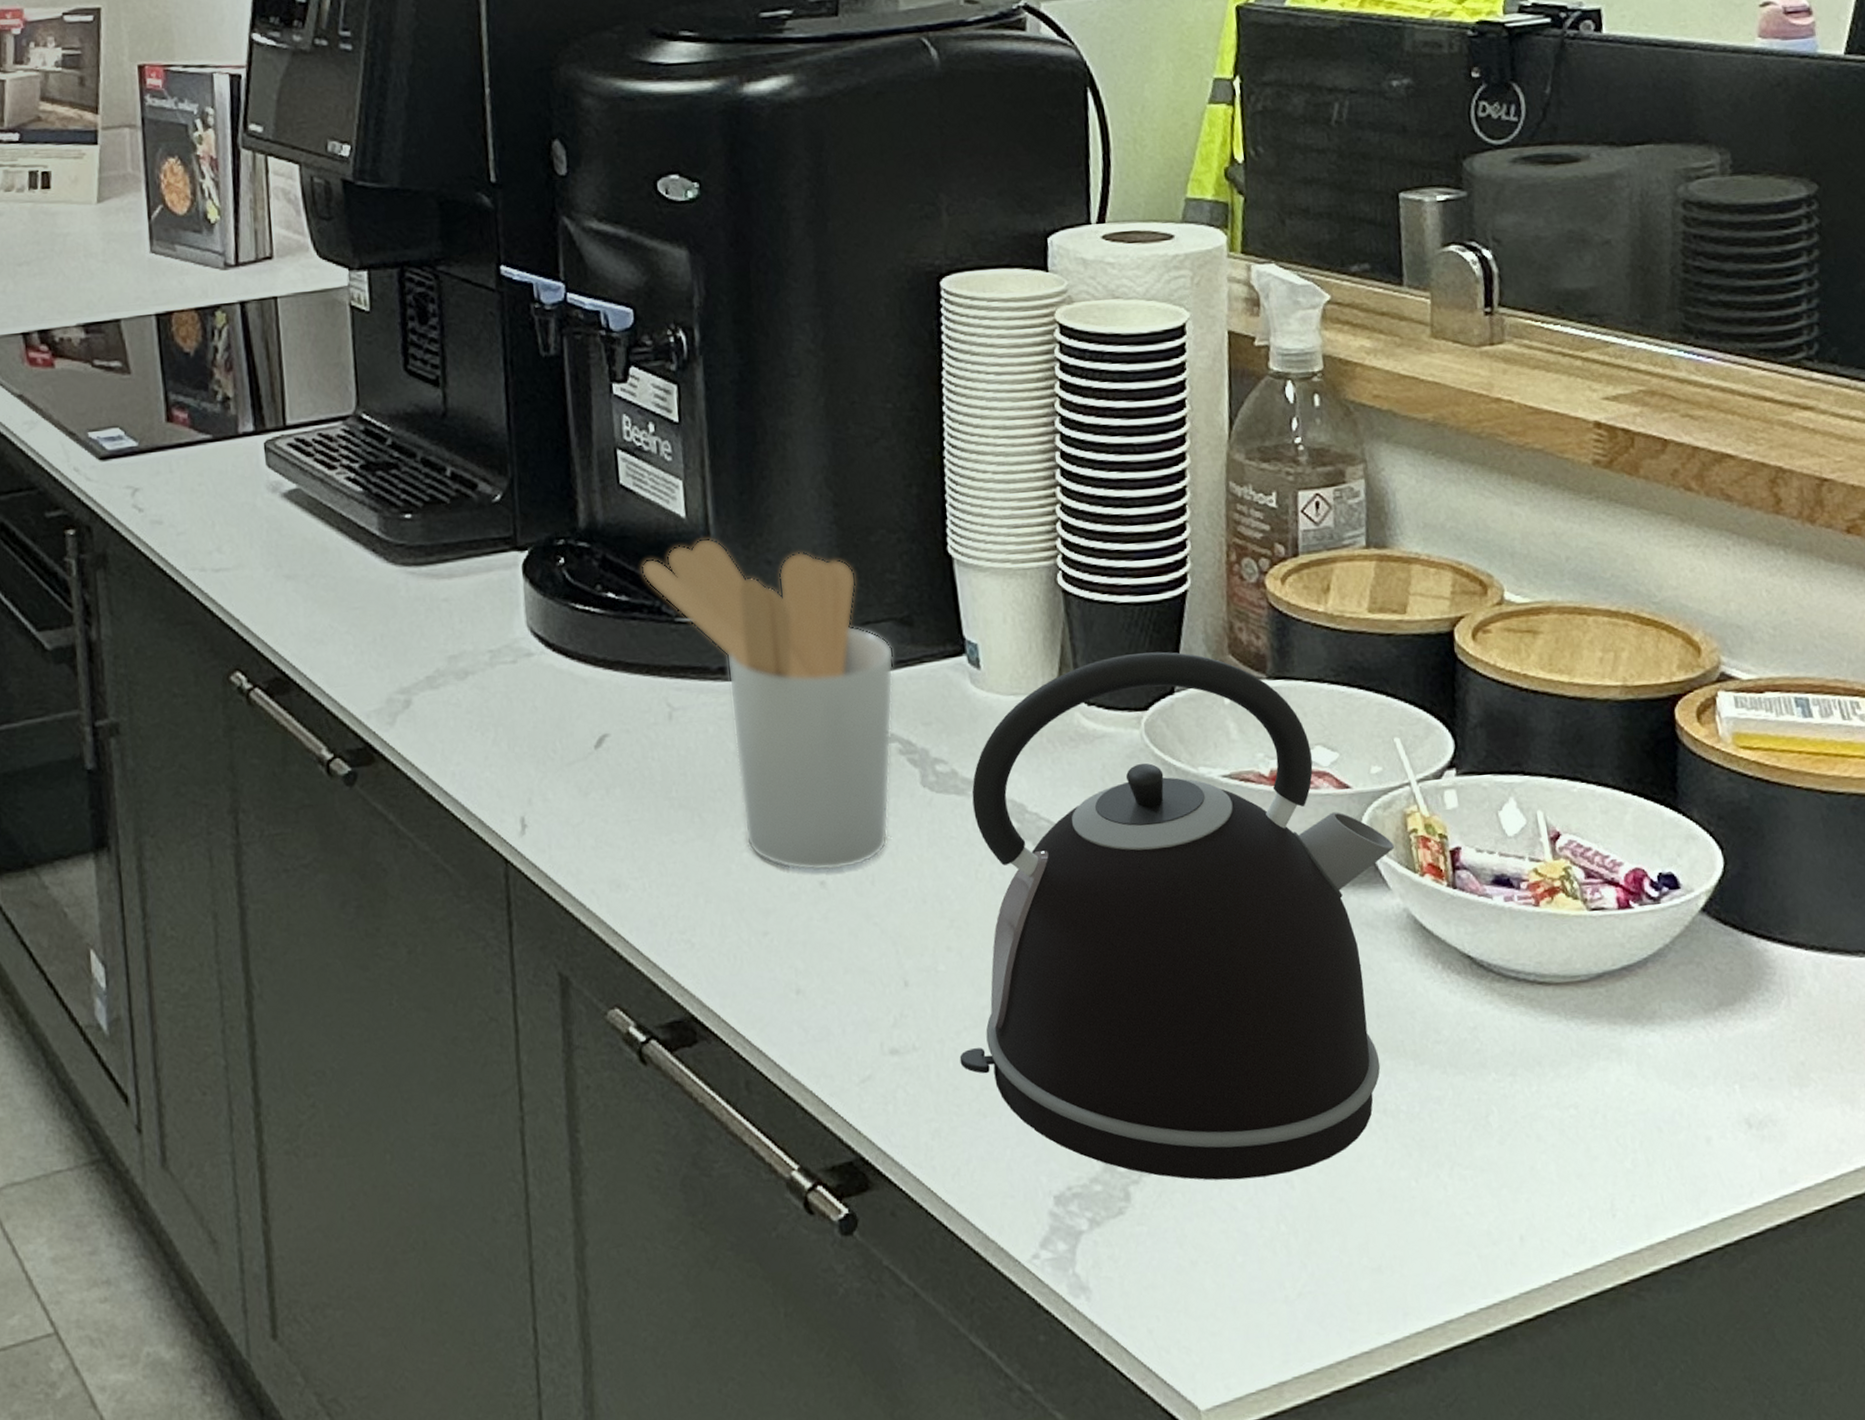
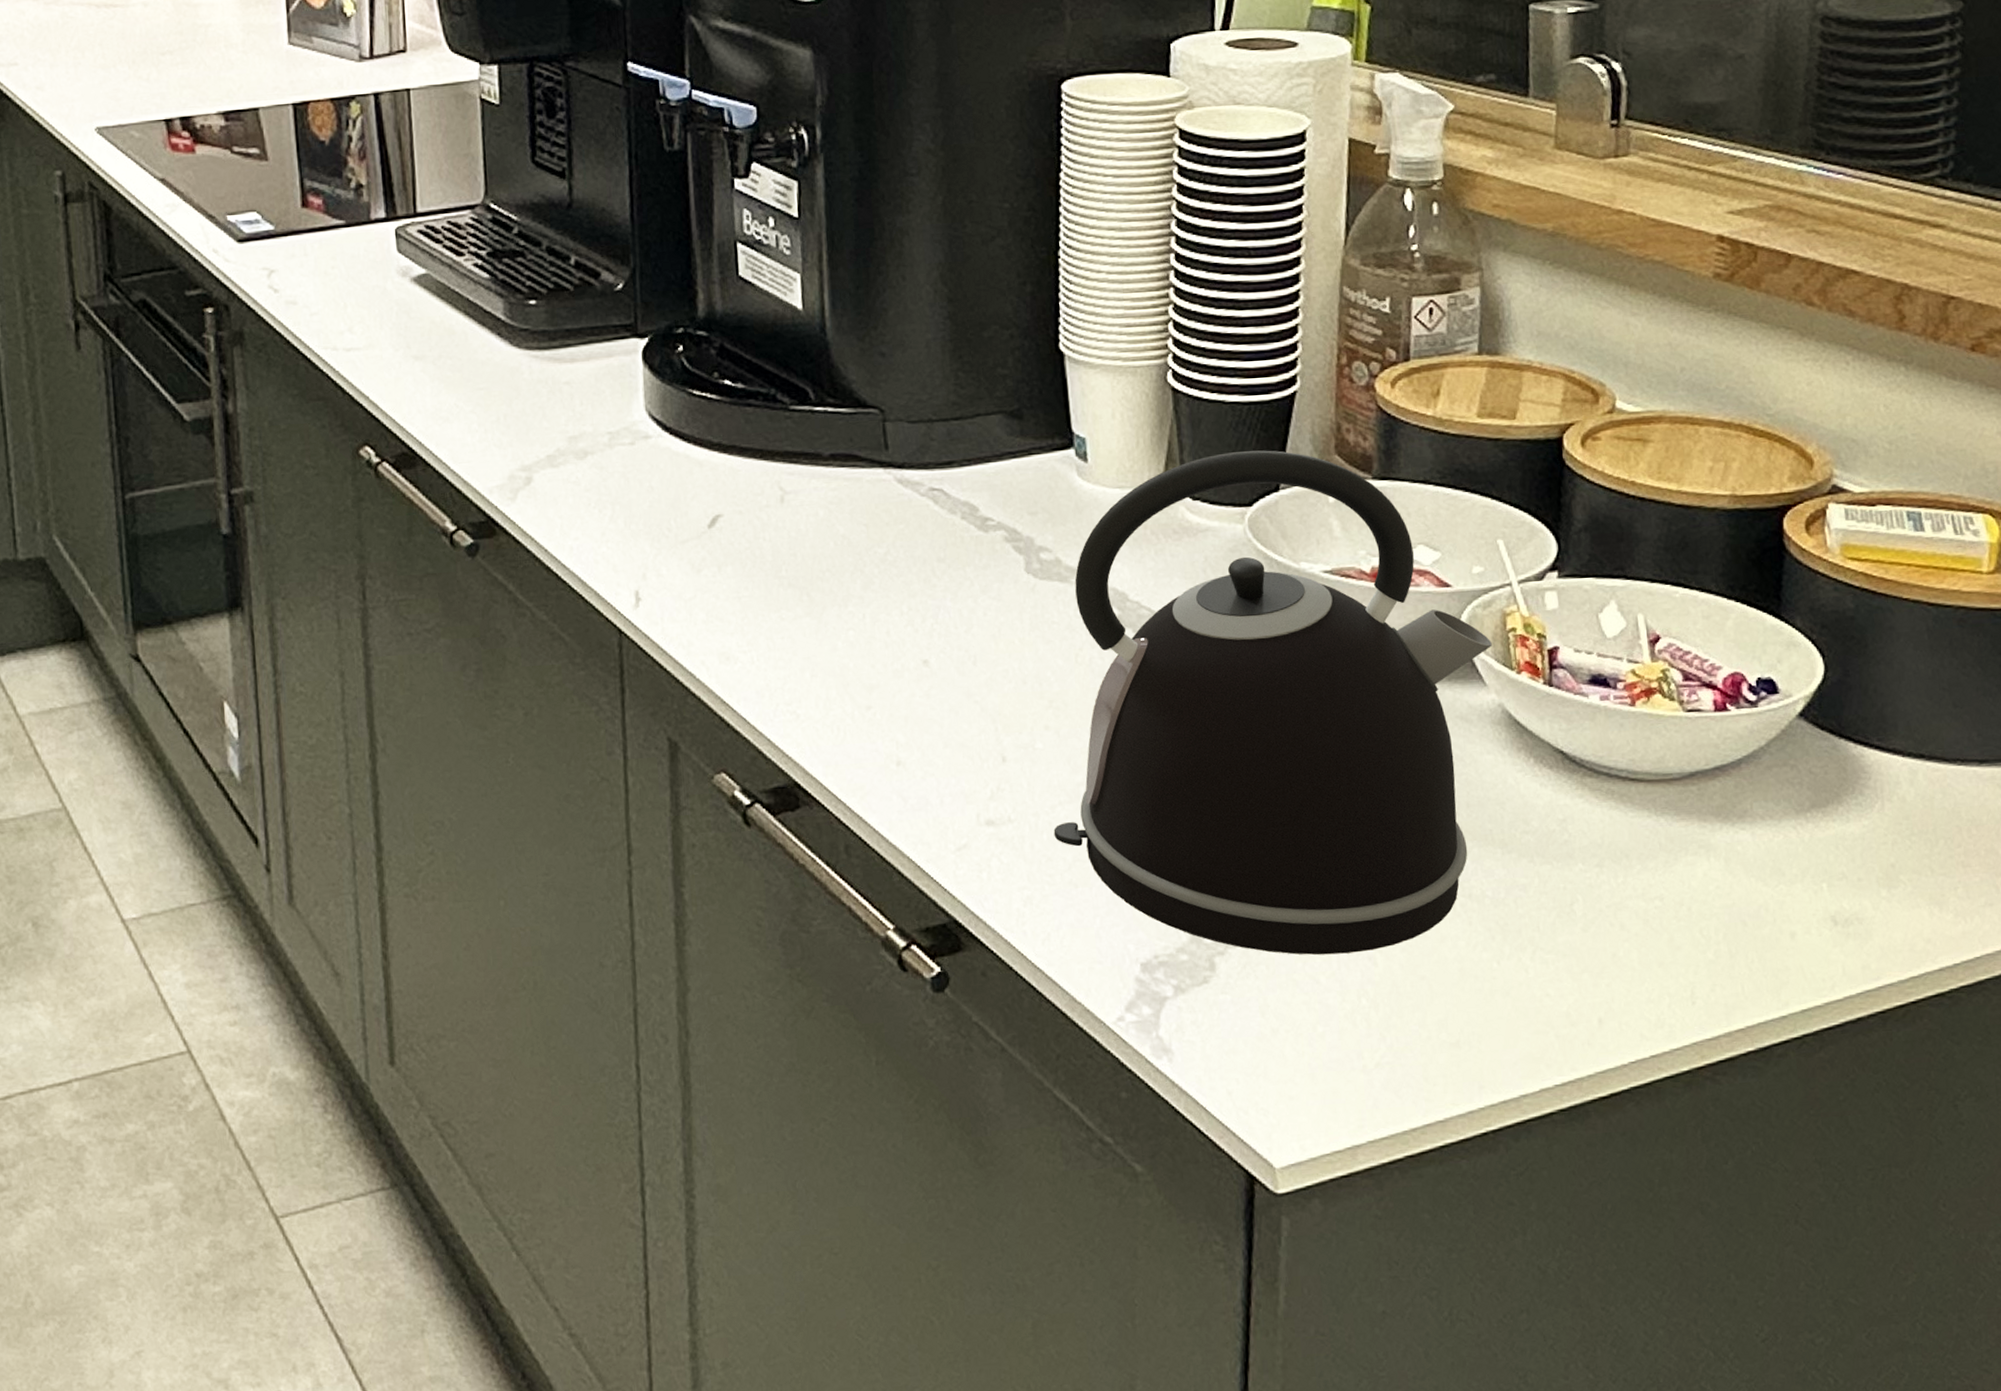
utensil holder: present [640,538,894,872] -> none [757,329,1003,651]

